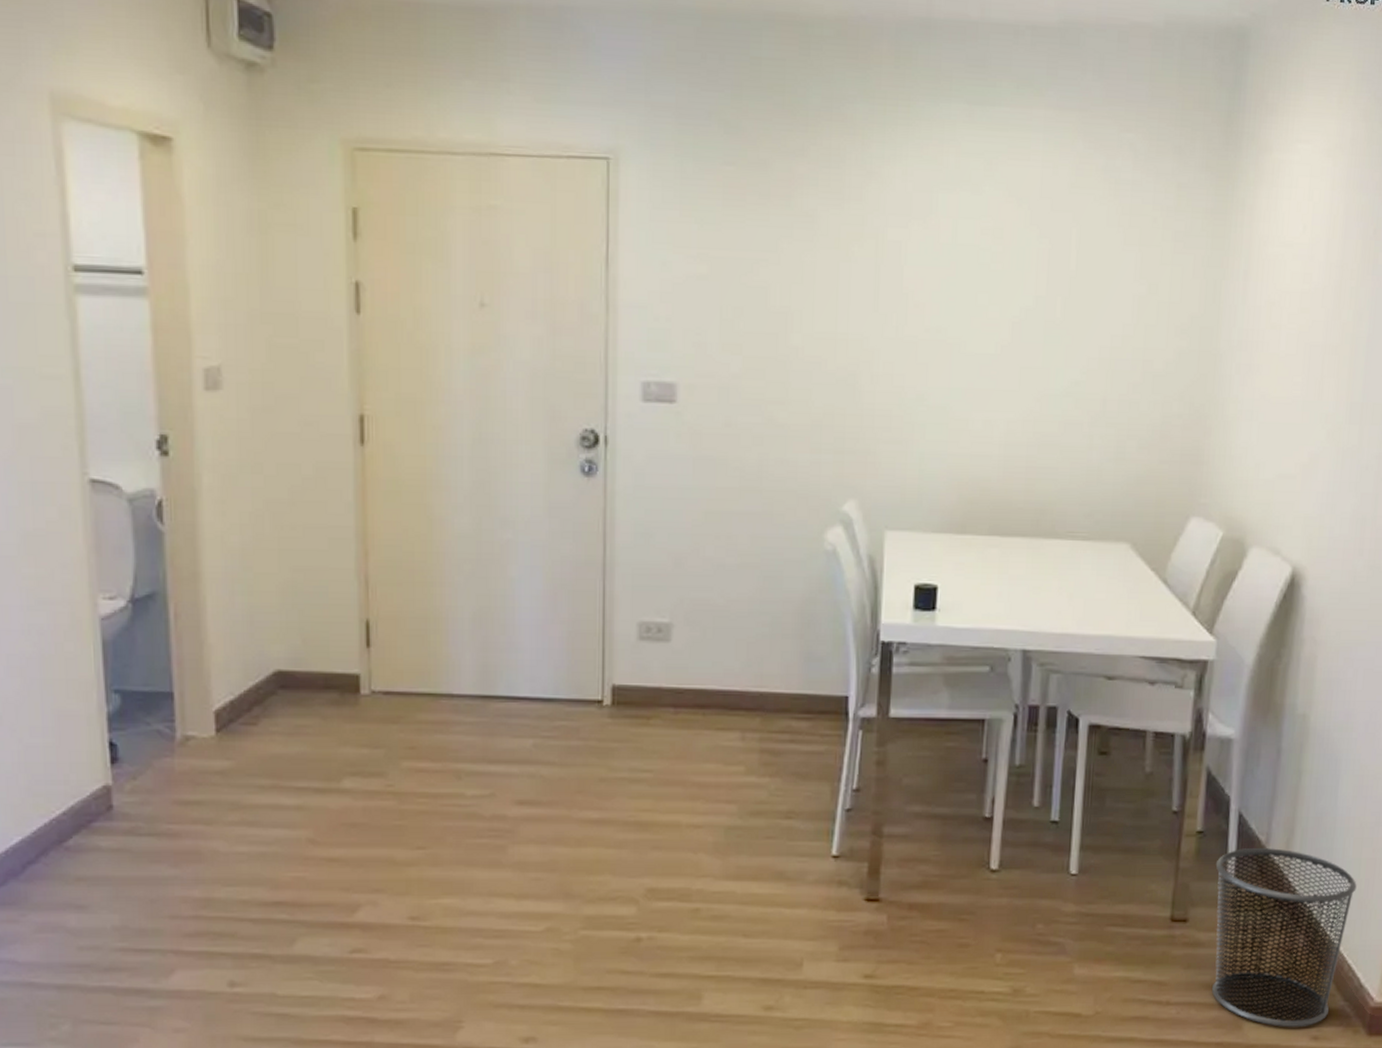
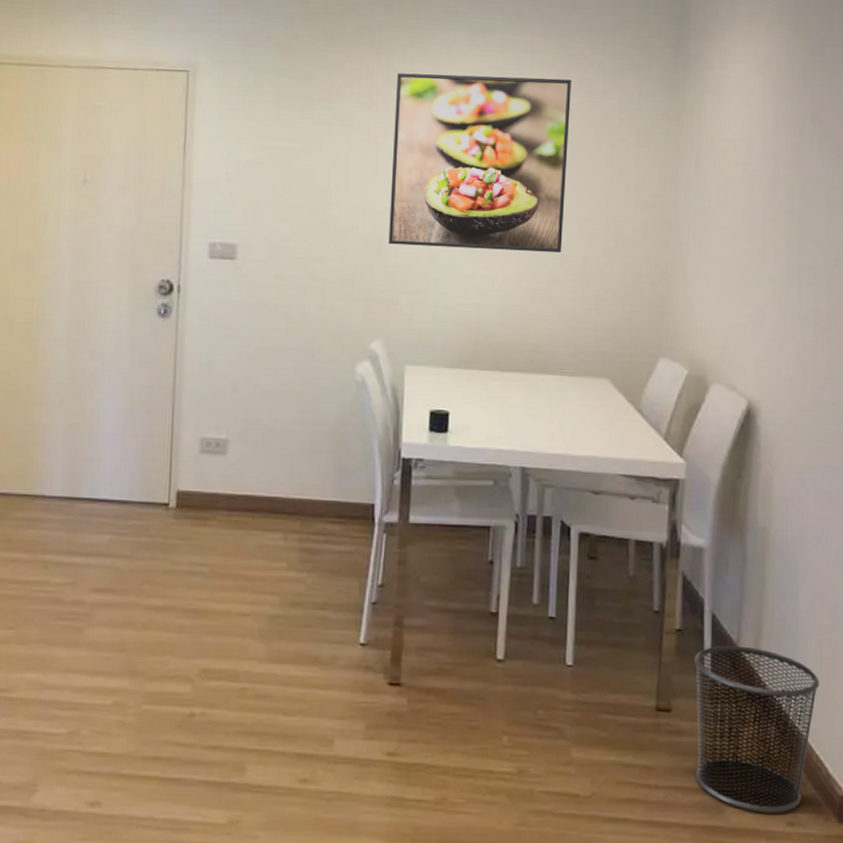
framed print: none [865,159,1094,389] -> present [389,73,571,252]

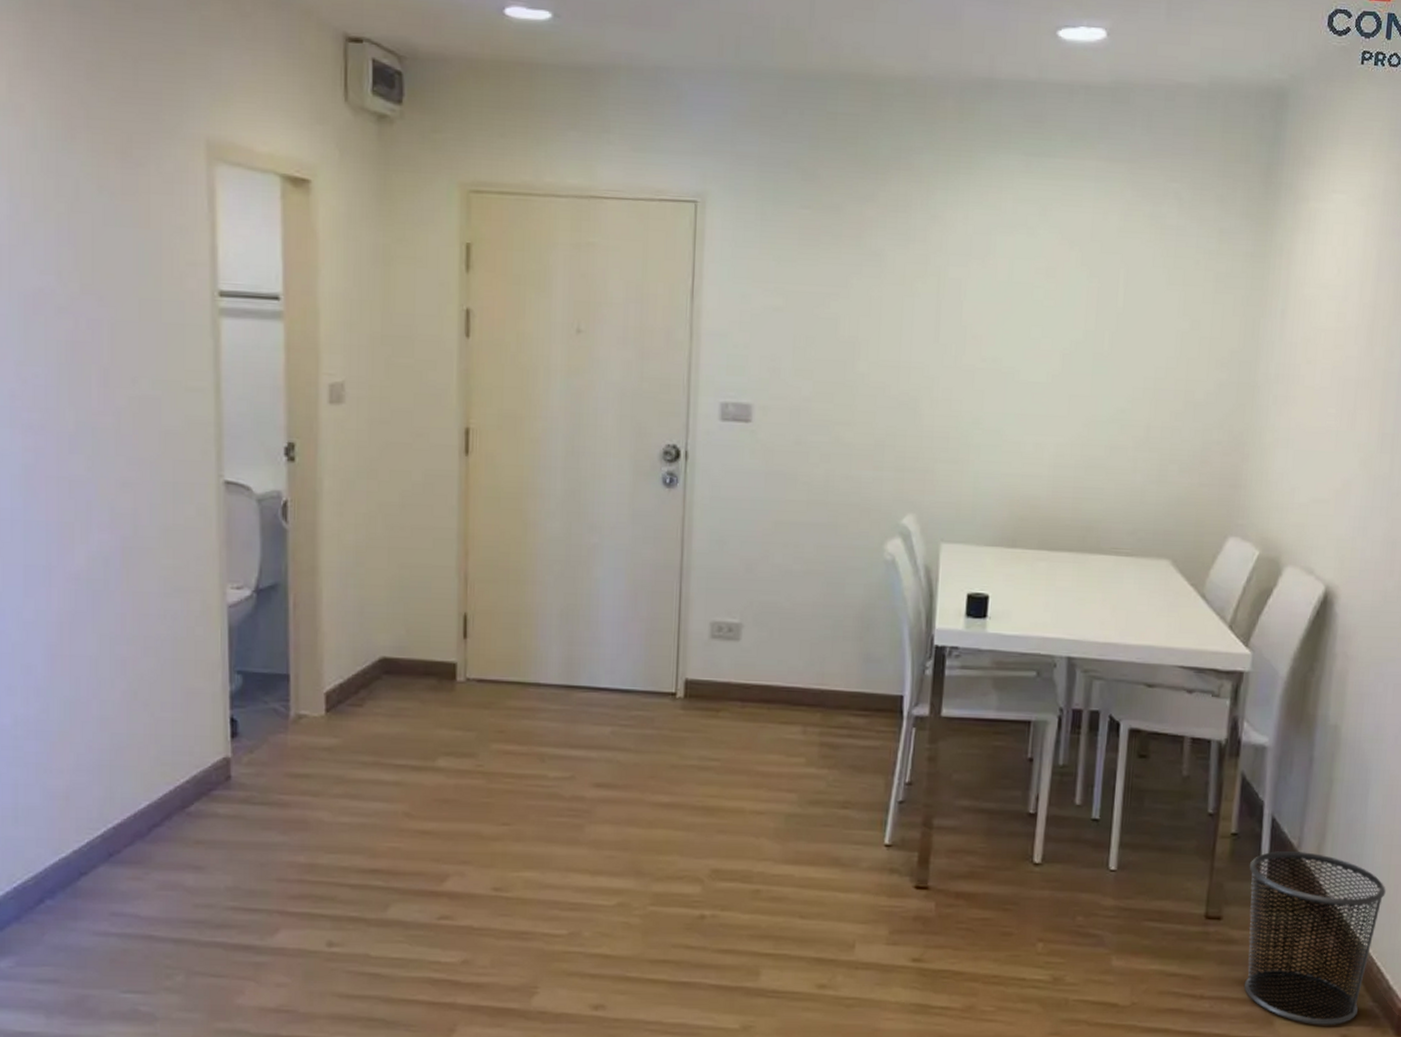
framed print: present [389,73,571,252] -> none [925,204,1142,416]

